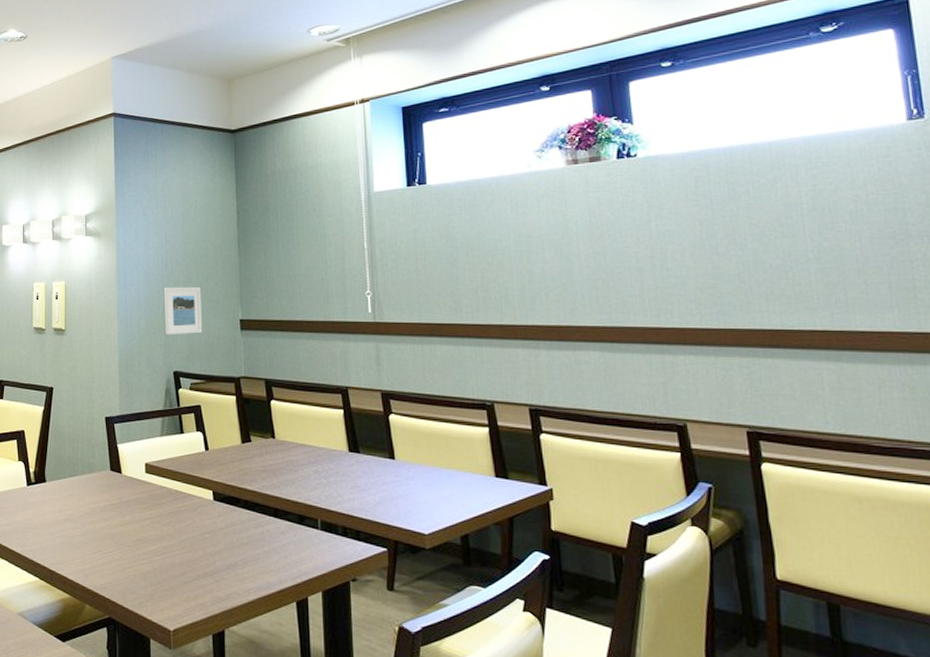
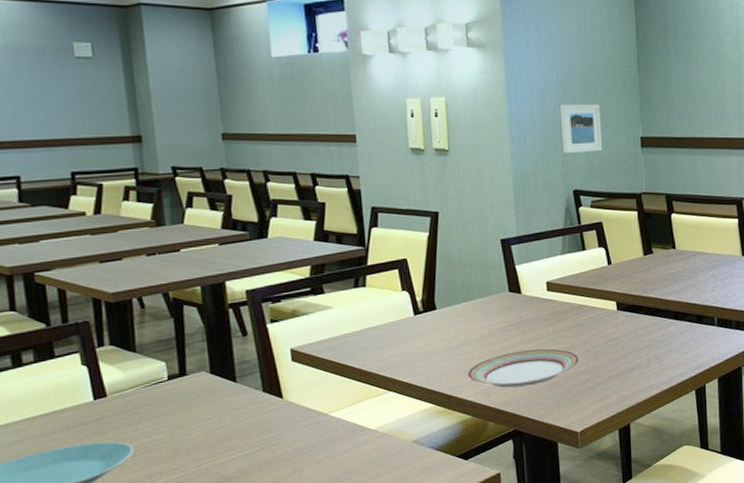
plate: none [68,533,174,572] -> present [467,349,579,388]

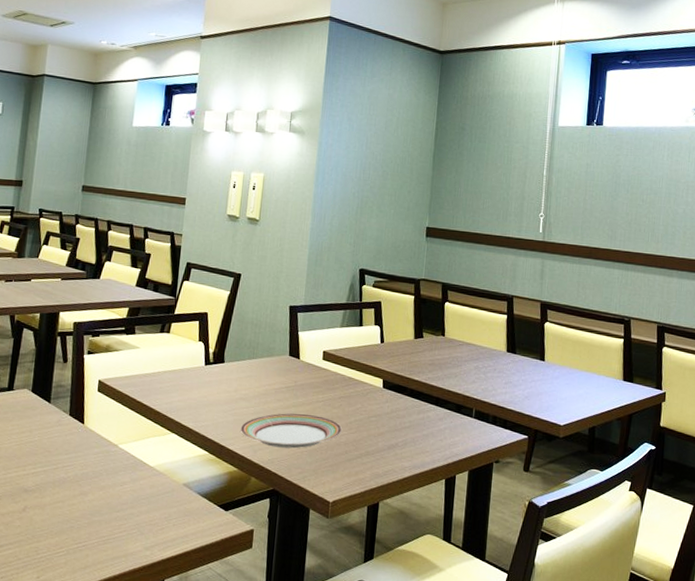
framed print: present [561,104,603,154] -> none [356,190,394,236]

